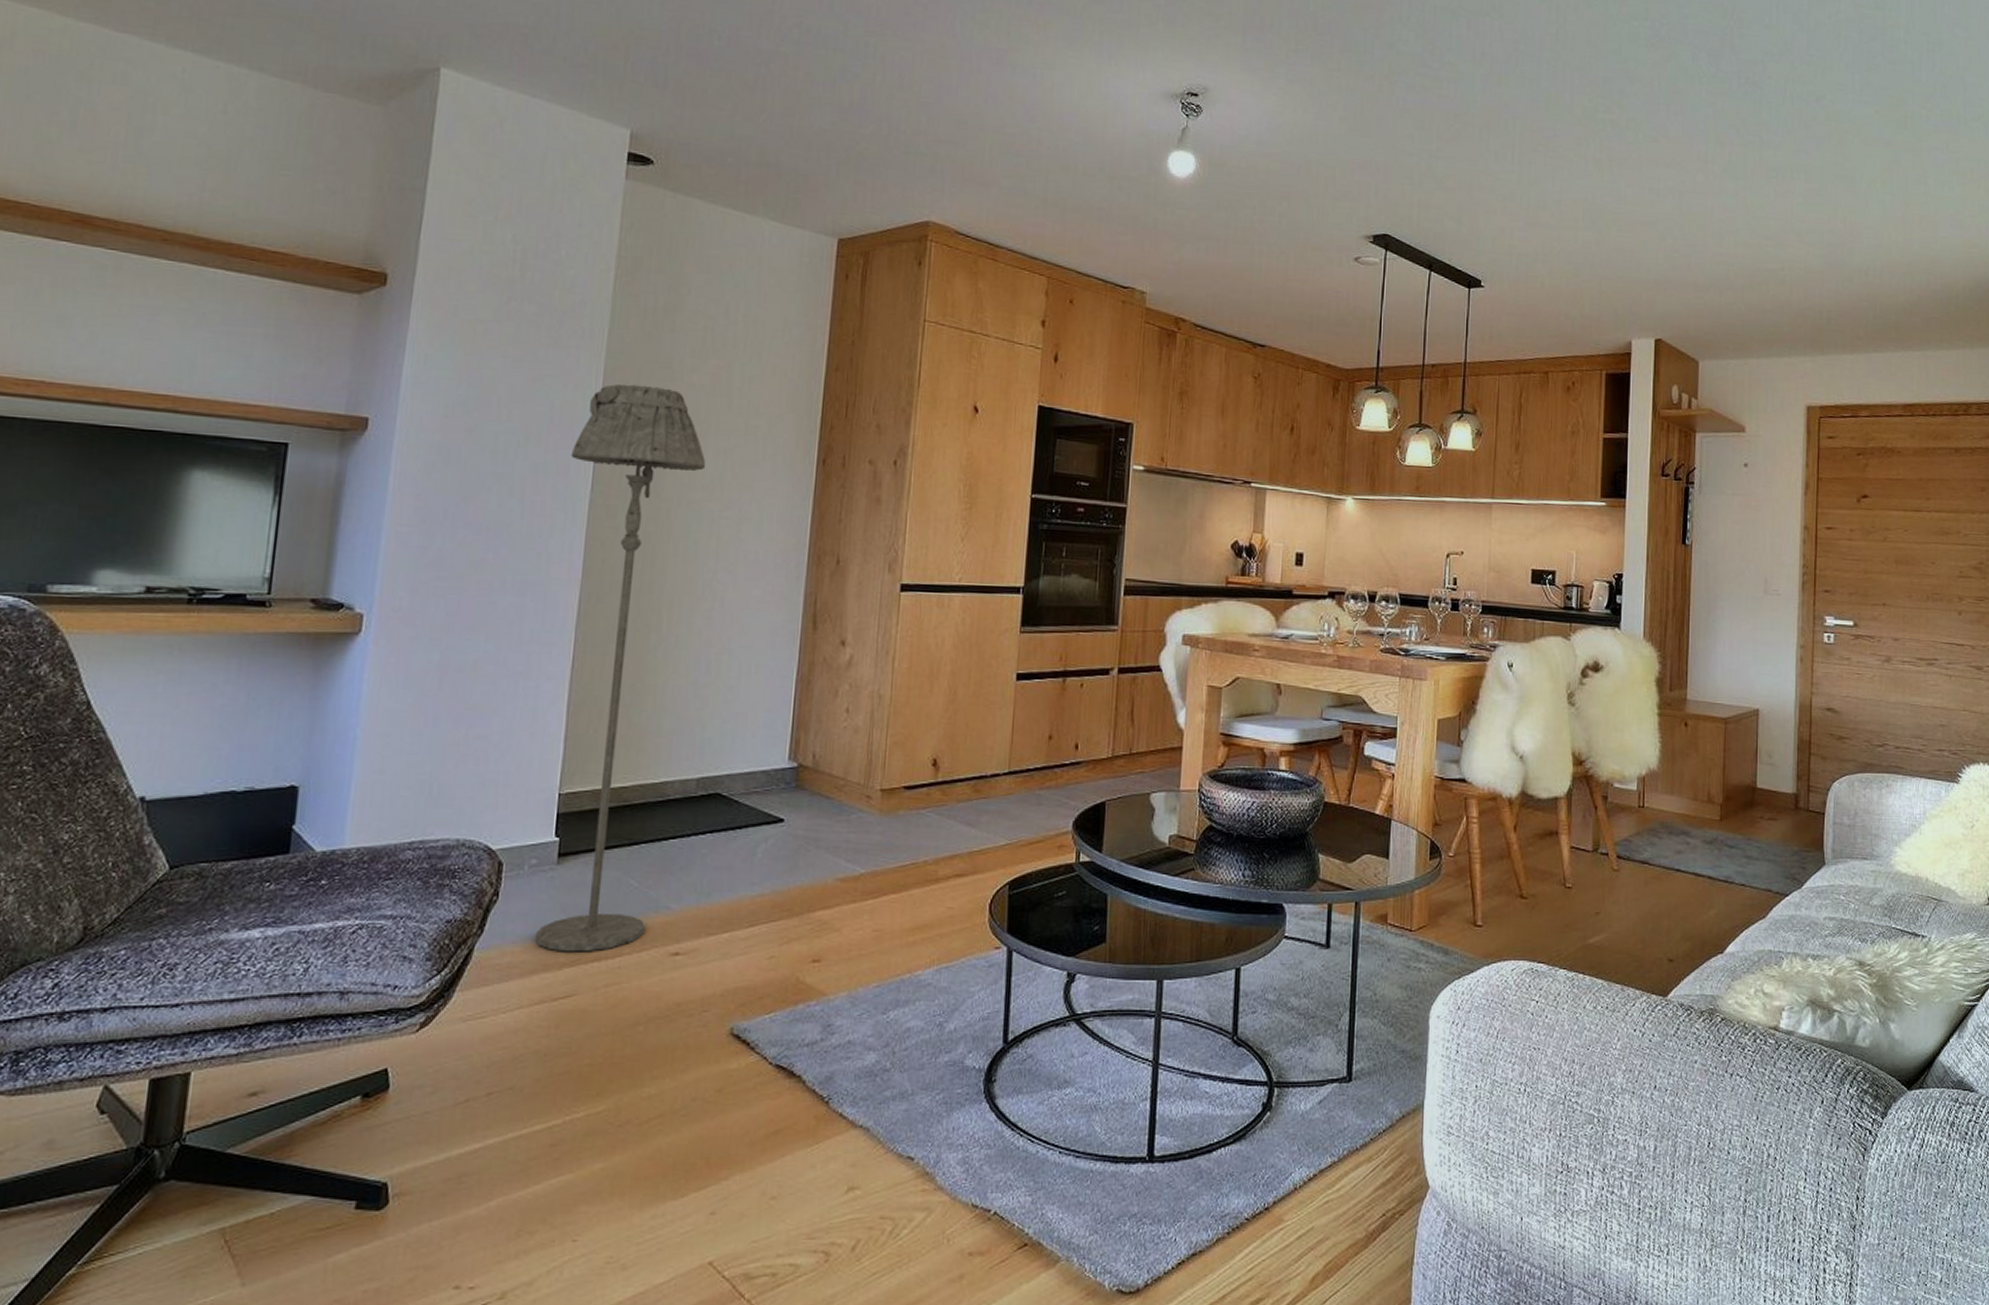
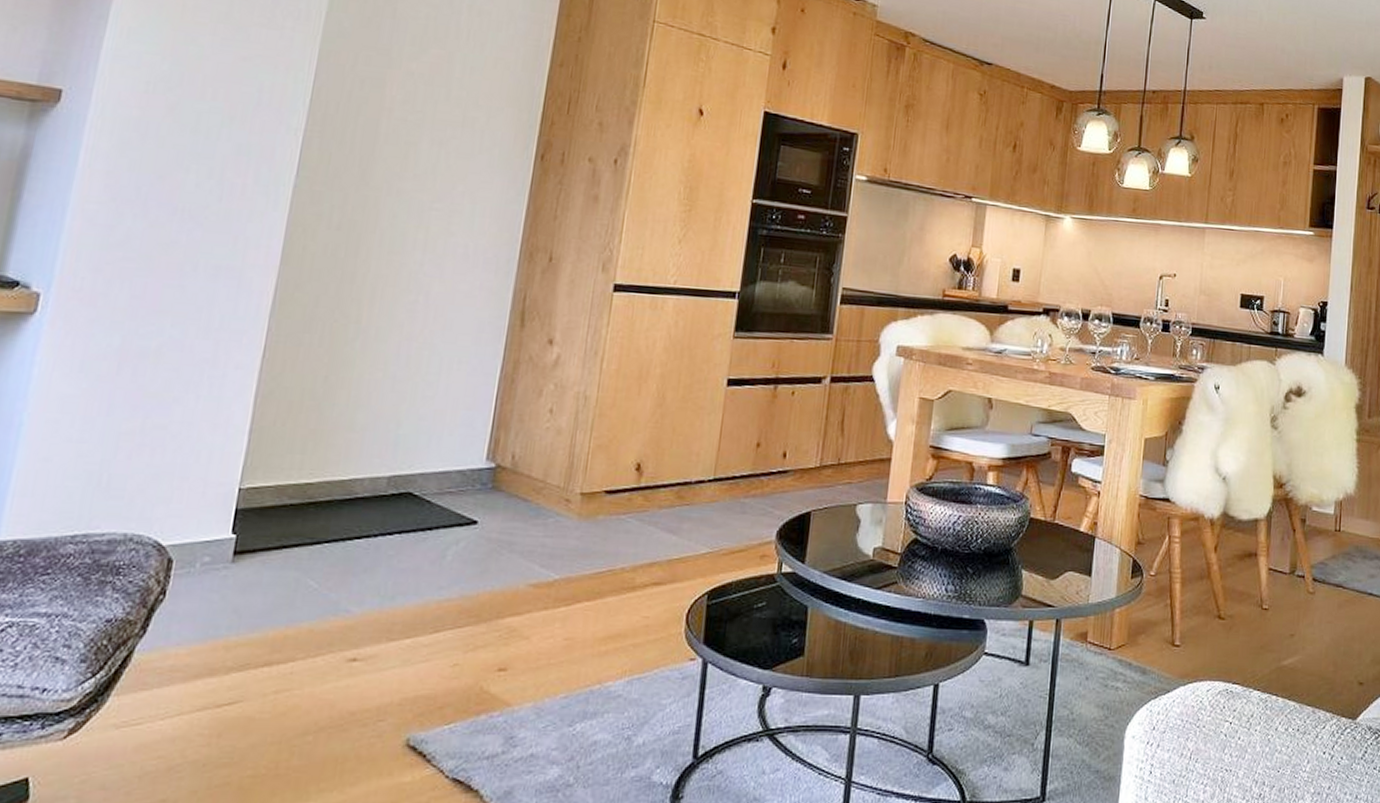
floor lamp: present [535,384,706,952] -> none [202,68,420,656]

